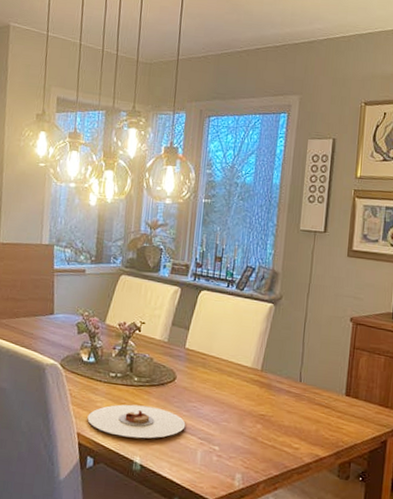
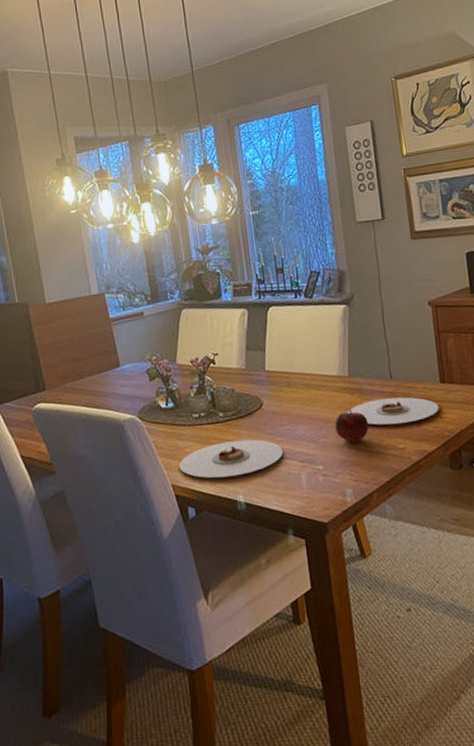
fruit: none [238,401,270,433] -> present [335,409,369,443]
plate: none [253,397,339,426] -> present [348,397,439,425]

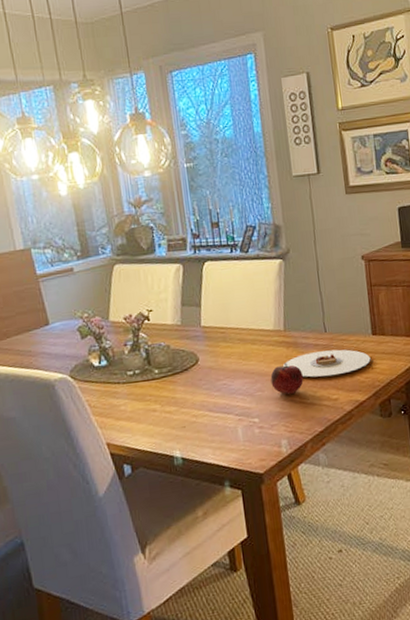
plate: present [179,439,284,478] -> none [113,395,220,435]

